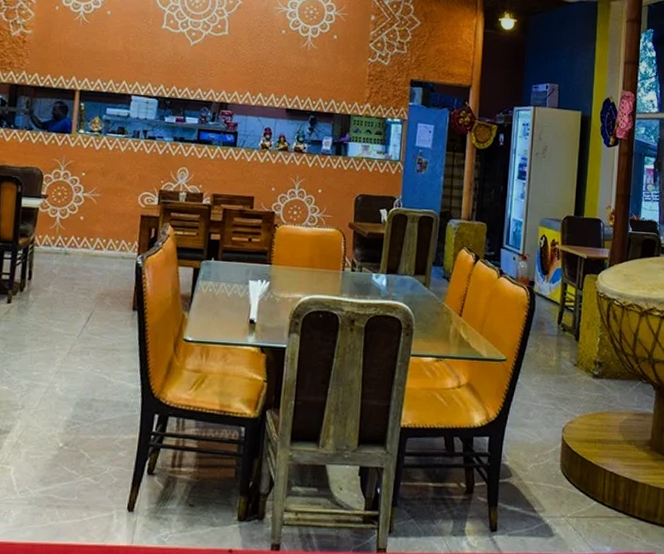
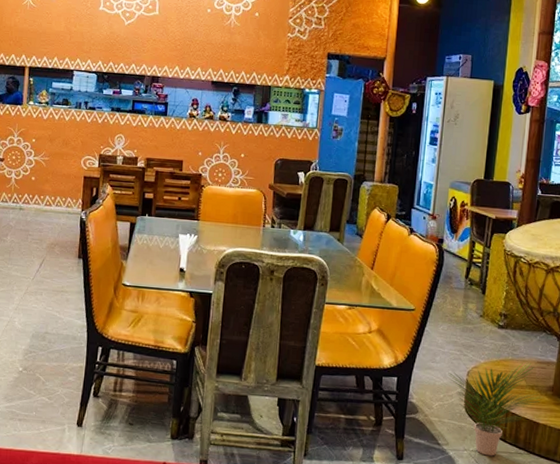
potted plant: none [542,414,640,522] -> present [448,361,542,456]

